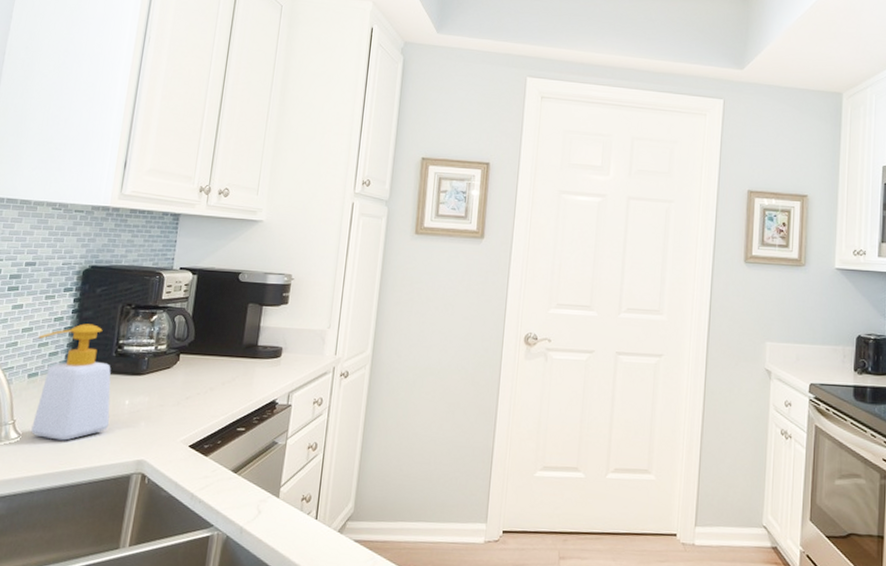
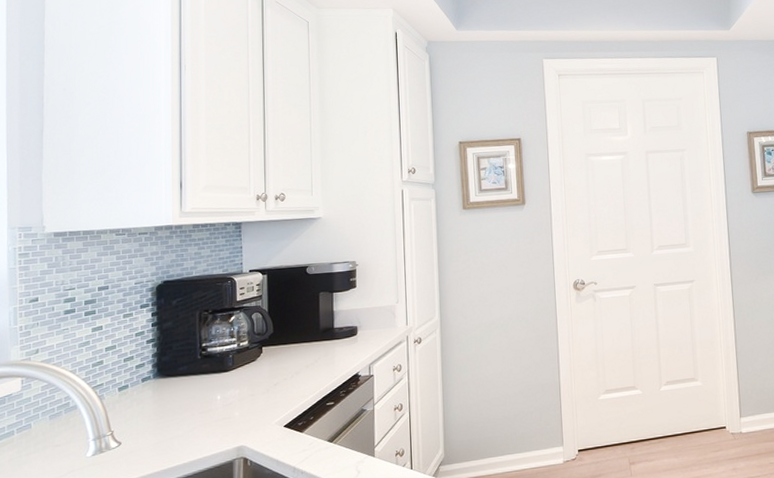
soap bottle: present [31,323,111,441] -> none [122,333,205,442]

